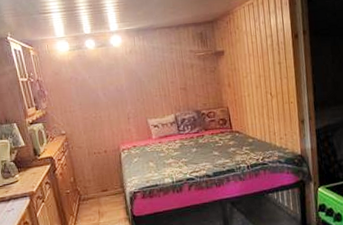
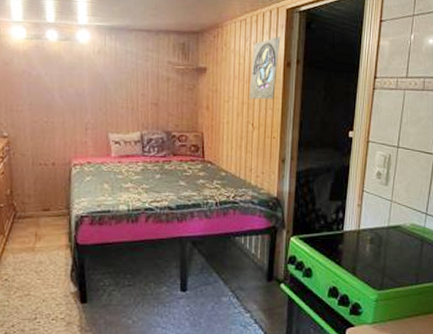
wall ornament: none [262,12,287,72] -> present [249,36,281,100]

